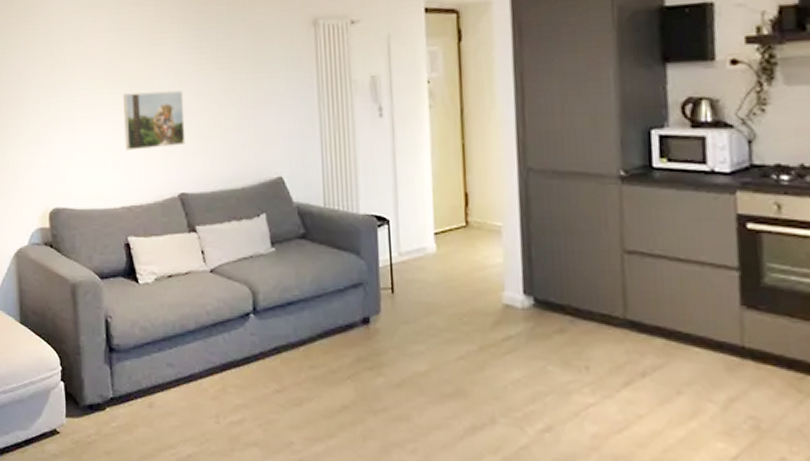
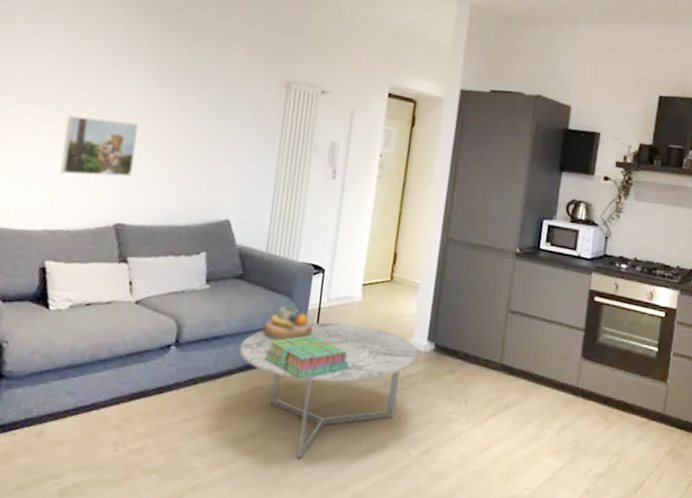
coffee table: none [315,280,515,436] -> present [239,322,418,460]
decorative bowl: none [335,263,389,303] -> present [263,305,313,341]
stack of books: none [341,295,434,345] -> present [264,335,348,380]

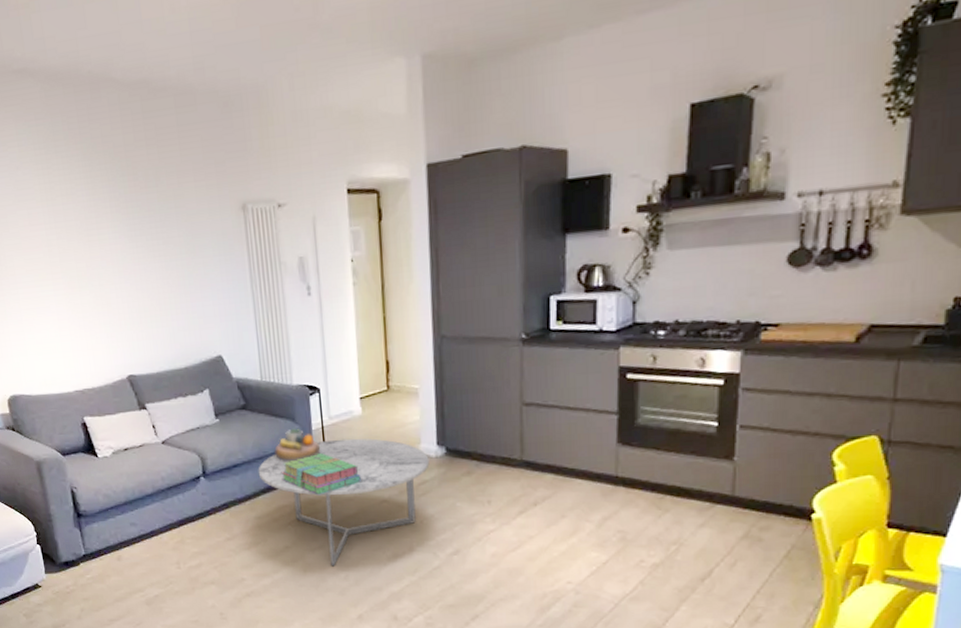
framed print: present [60,115,139,177] -> none [65,279,129,339]

